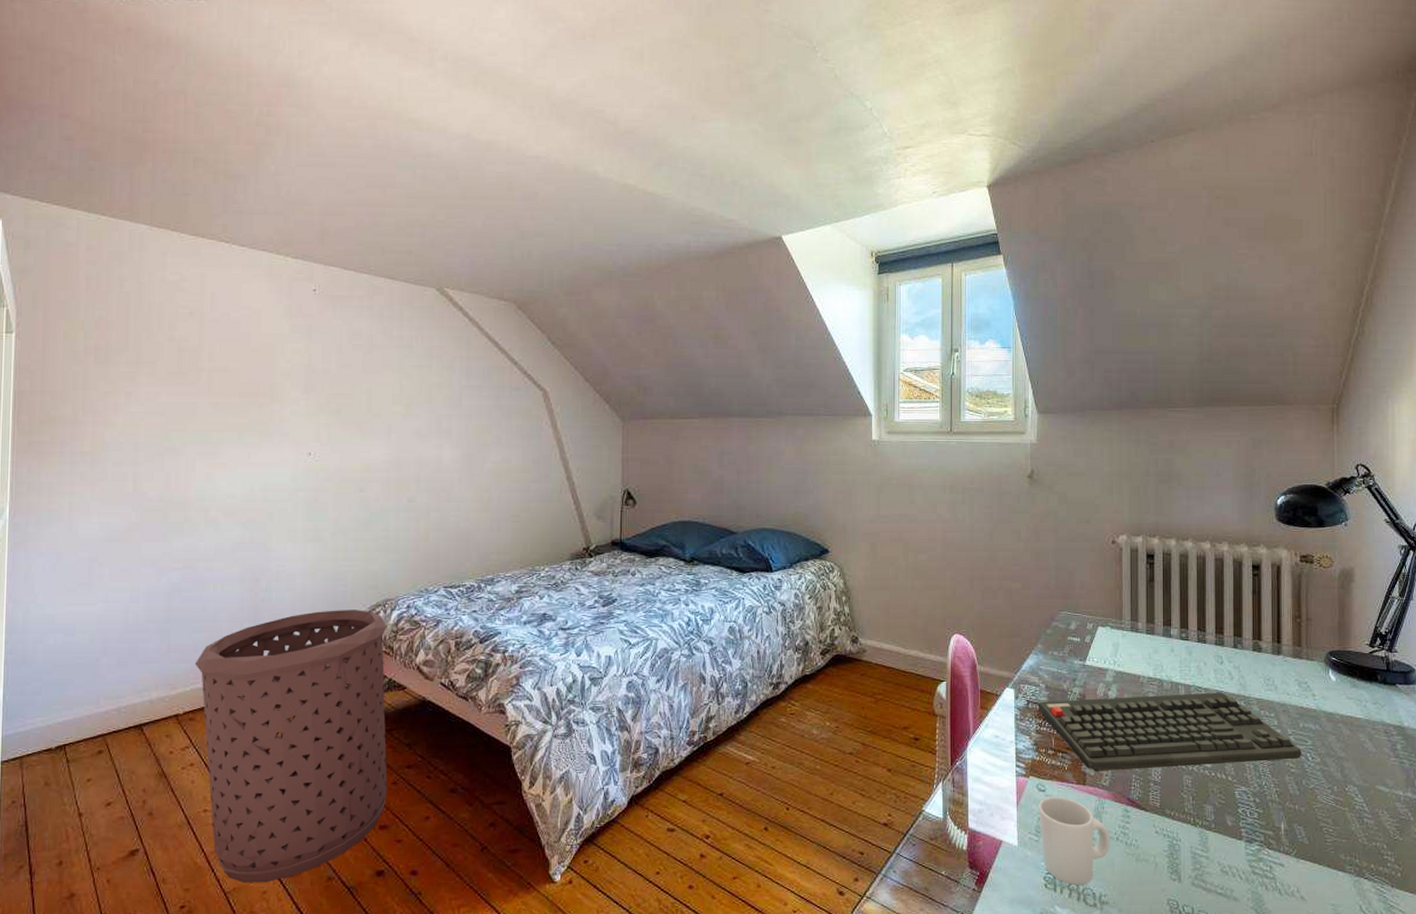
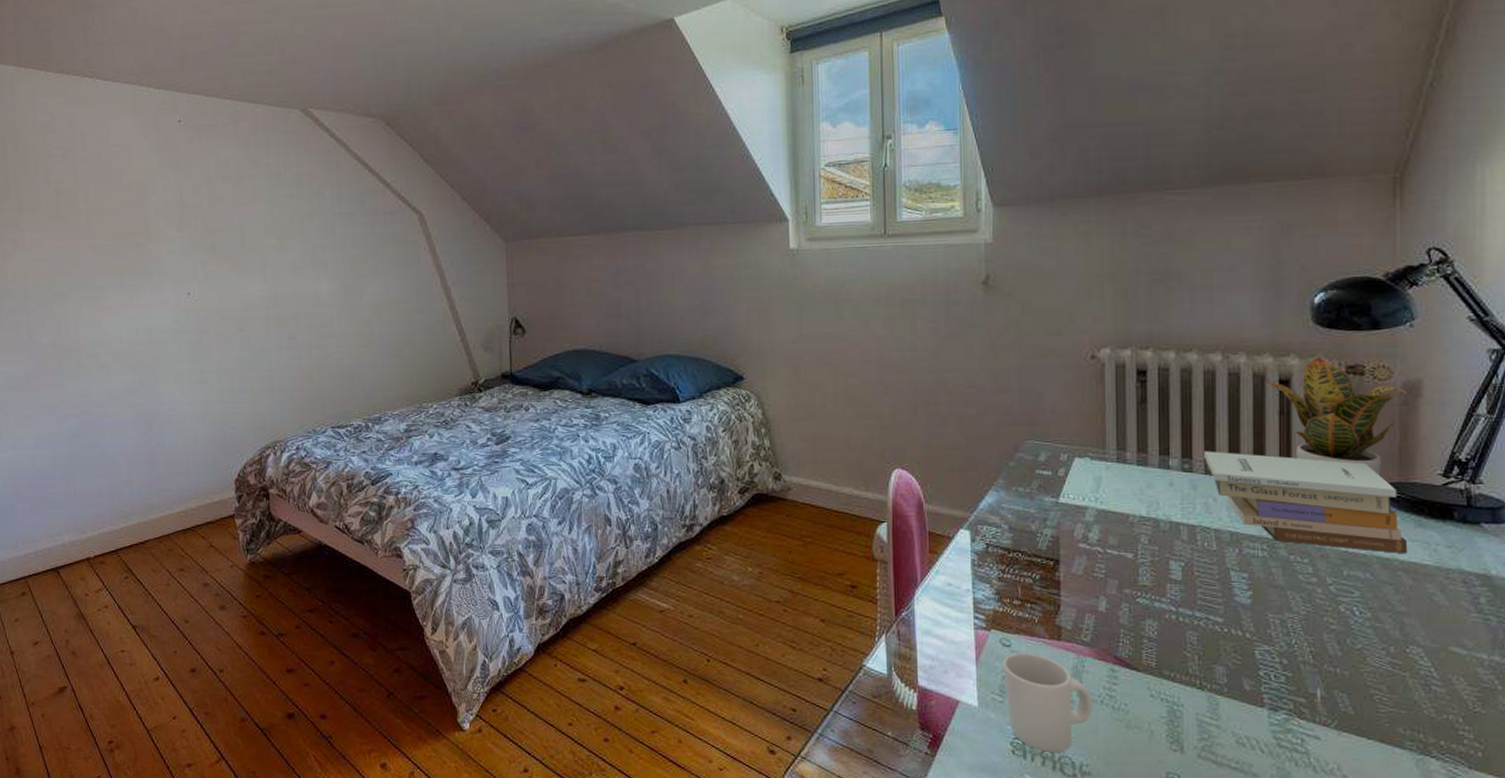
laundry basket: present [194,610,388,883] -> none [100,452,291,722]
computer keyboard: present [1038,692,1302,772] -> none [999,533,1347,626]
books: none [1196,622,1346,710] -> present [1203,451,1408,554]
potted plant: none [1242,547,1345,645] -> present [1265,356,1409,476]

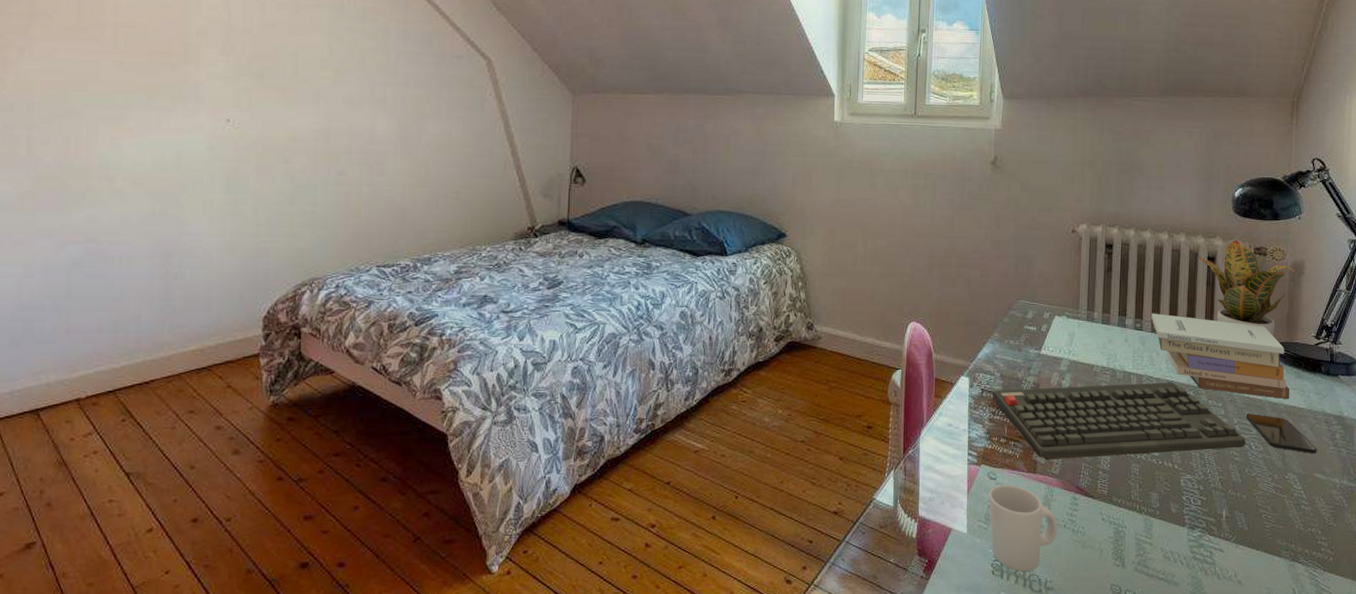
computer keyboard: none [999,533,1347,626] -> present [992,382,1247,461]
phone: none [1344,570,1452,623] -> present [1245,413,1317,454]

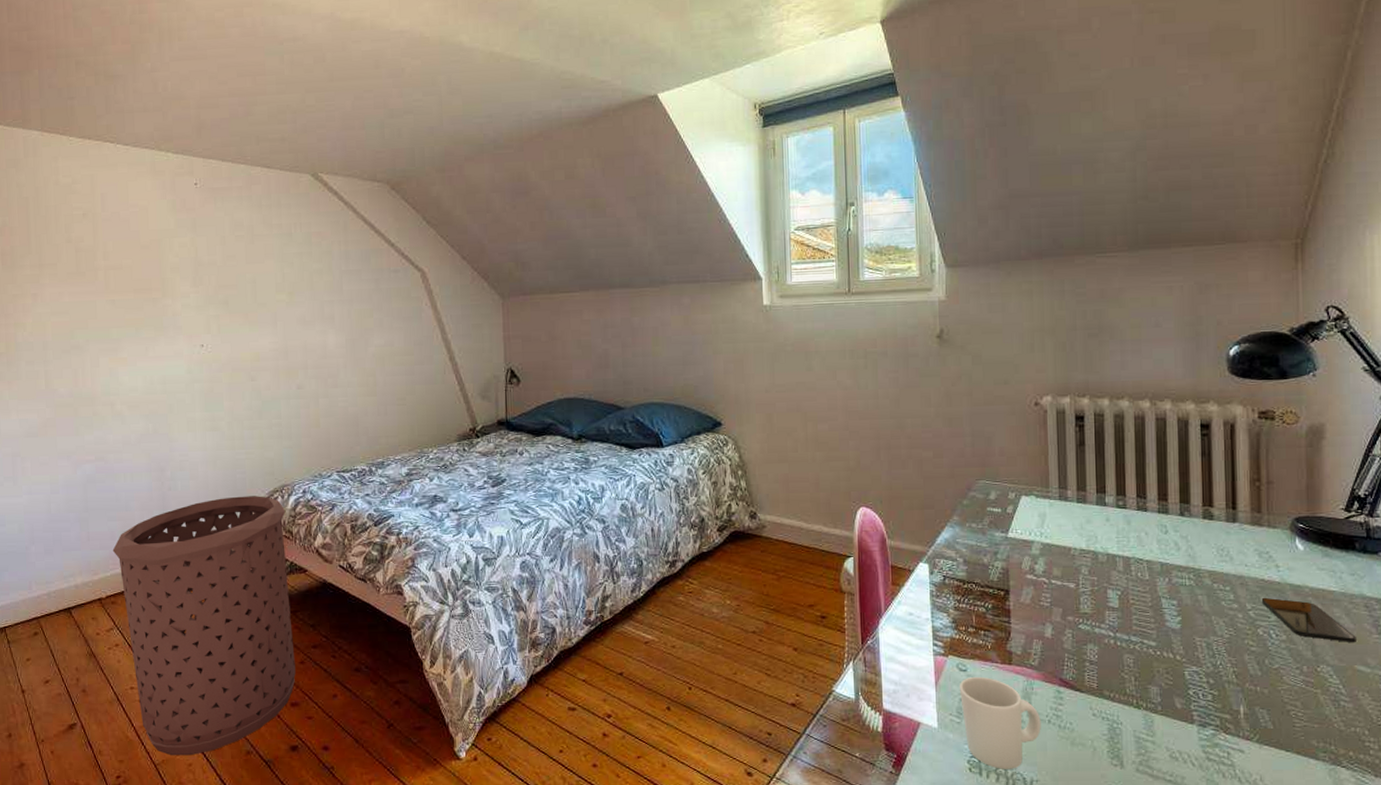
laundry basket: none [98,289,314,577] -> present [112,496,296,756]
computer keyboard: present [992,382,1247,461] -> none [955,564,1265,651]
books: present [1151,313,1290,400] -> none [1135,489,1316,582]
potted plant: present [1198,239,1296,337] -> none [1188,403,1314,511]

